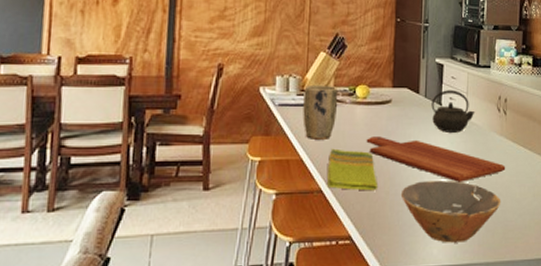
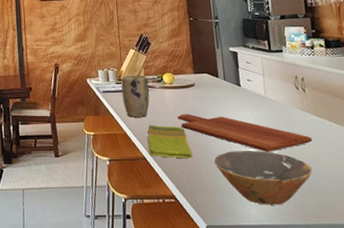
kettle: present [431,90,475,132] -> none [231,73,274,109]

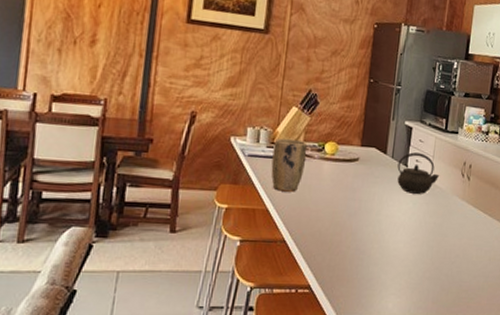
dish towel: present [147,124,193,159] -> none [291,201,340,244]
cutting board: present [177,114,313,152] -> none [331,192,465,242]
bowl: present [213,151,313,205] -> none [361,238,458,299]
kettle: none [231,73,274,109] -> present [397,152,440,194]

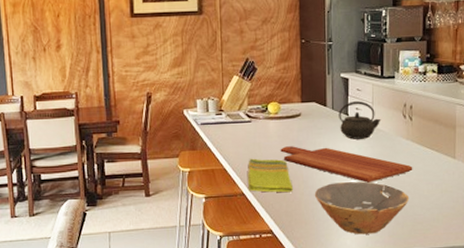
plant pot: present [271,138,307,192] -> none [222,104,253,152]
dish towel: none [291,201,340,244] -> present [248,158,294,193]
cutting board: none [331,192,465,242] -> present [280,146,413,183]
bowl: none [361,238,458,299] -> present [314,181,410,235]

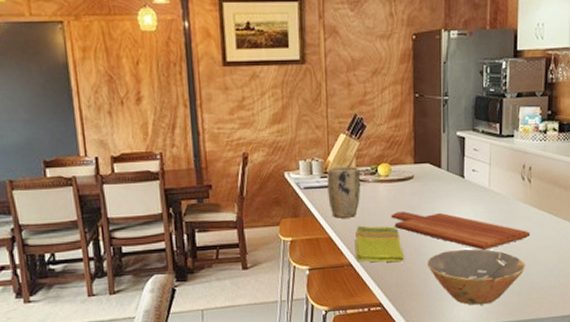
plant pot: none [222,104,253,152] -> present [327,166,361,218]
kettle: present [339,101,381,139] -> none [454,162,499,204]

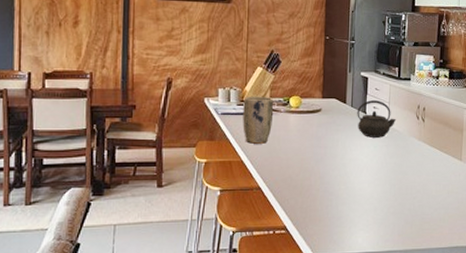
dish towel: present [356,225,405,262] -> none [265,151,310,188]
cutting board: present [391,211,531,250] -> none [299,141,423,181]
bowl: present [427,249,526,306] -> none [329,180,419,233]
kettle: none [454,162,499,204] -> present [357,100,397,138]

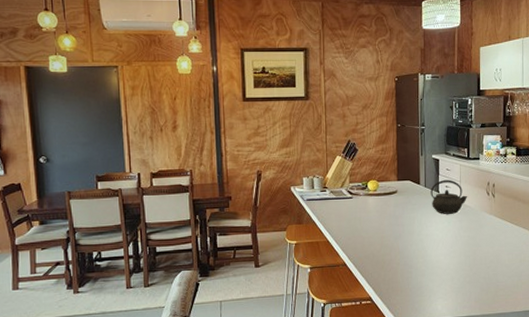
plant pot: present [243,96,274,144] -> none [326,182,354,225]

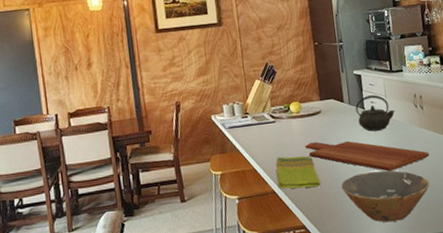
dish towel: none [349,231,391,263] -> present [276,156,321,189]
cutting board: none [379,220,496,253] -> present [305,140,430,172]
bowl: none [409,252,493,301] -> present [341,170,430,223]

